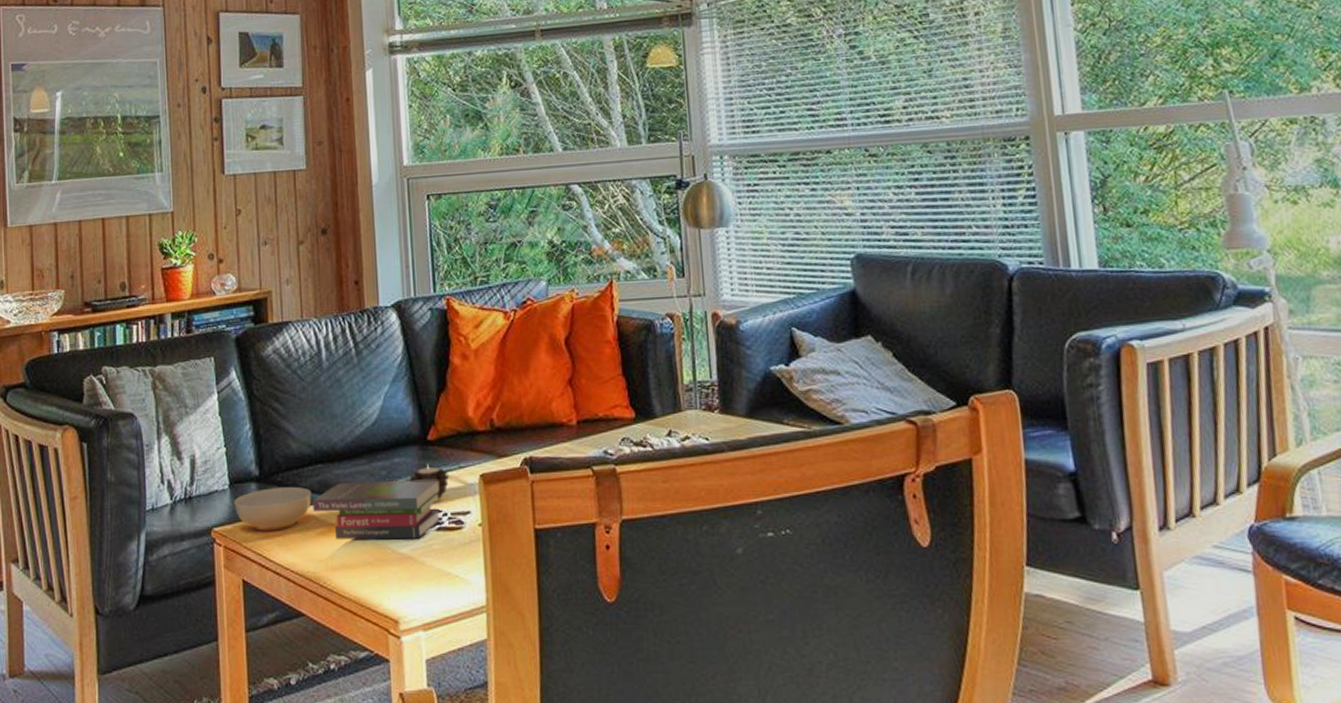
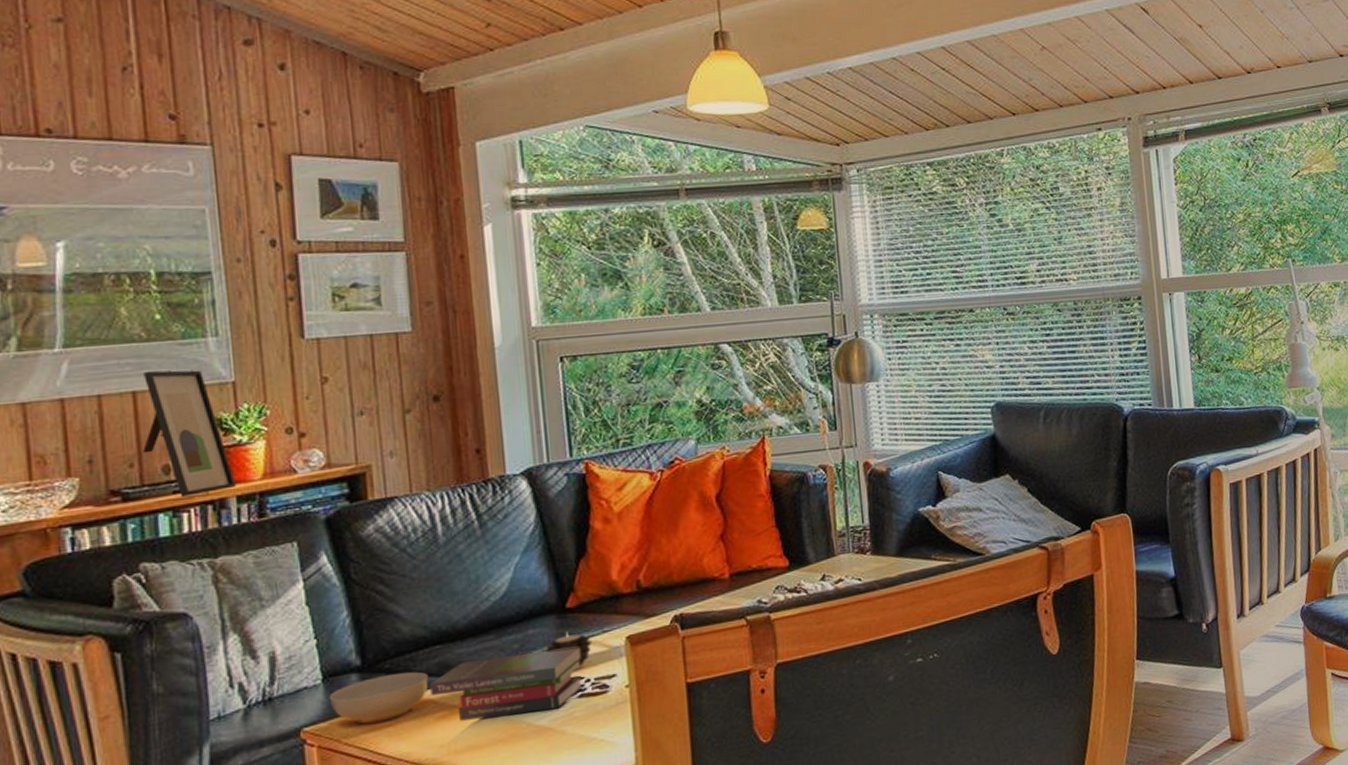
picture frame: none [108,200,172,311] -> present [143,370,237,497]

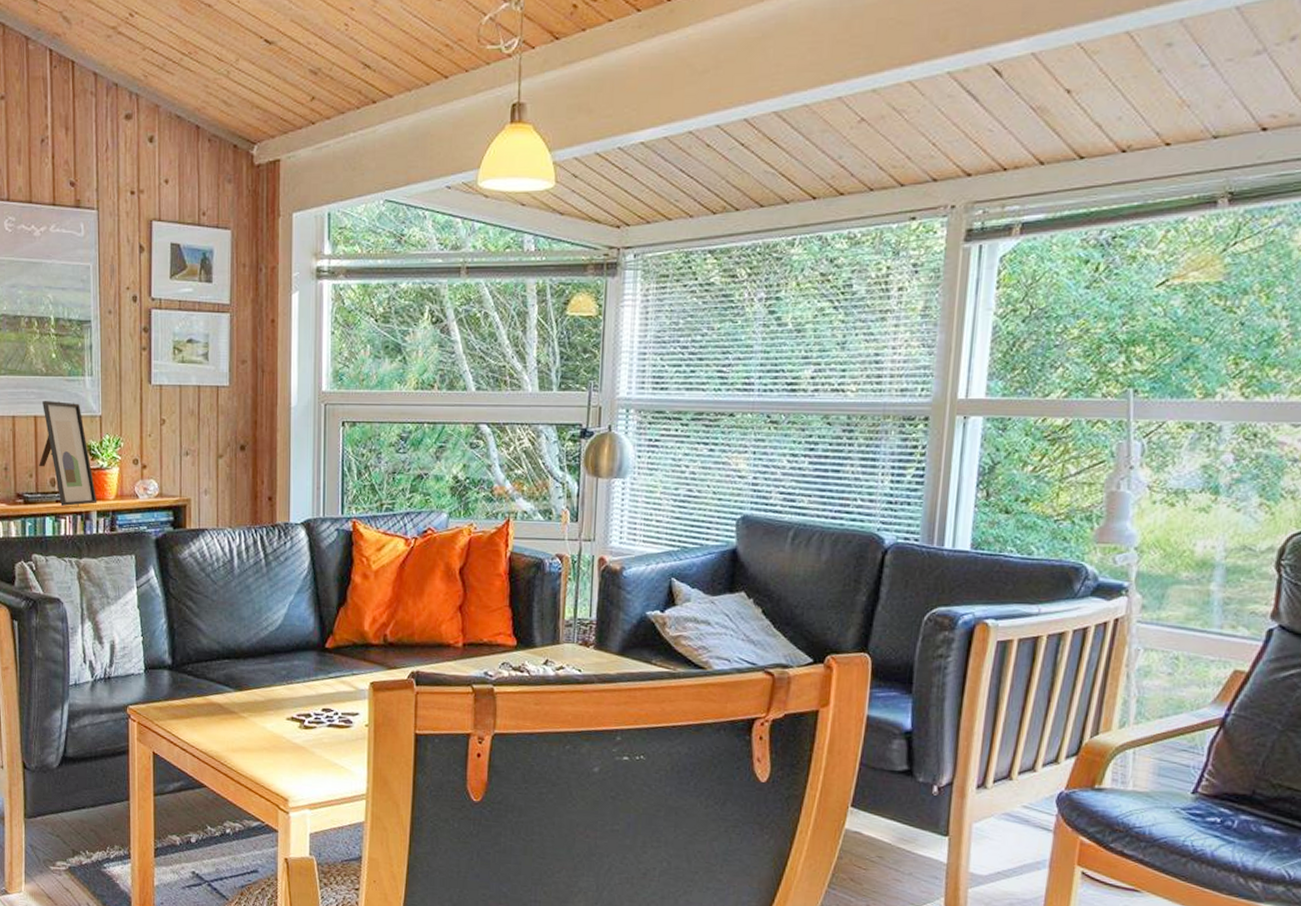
bowl: present [329,671,429,725] -> none [148,676,218,713]
books: present [430,647,582,721] -> none [218,678,333,732]
candle: present [545,631,593,670] -> none [306,668,343,702]

